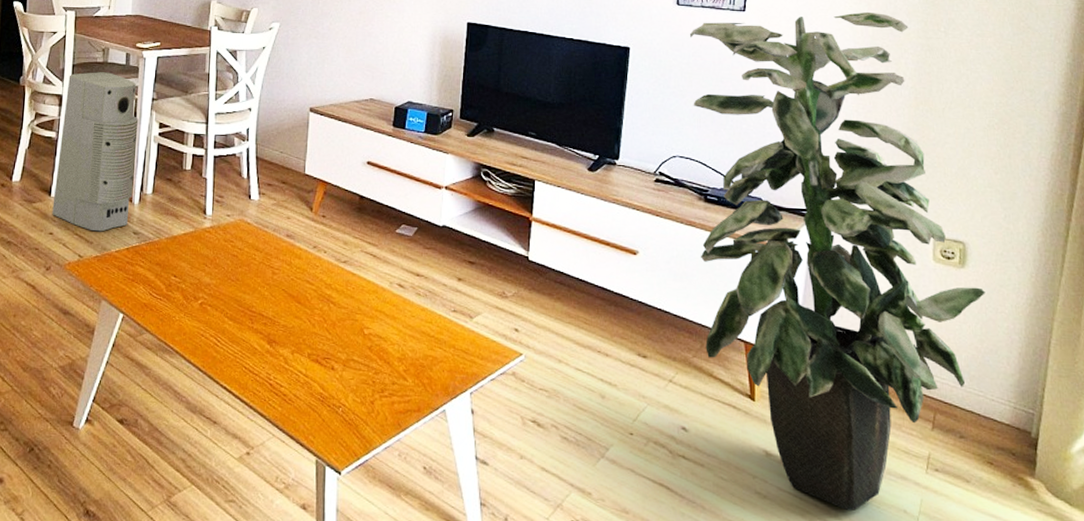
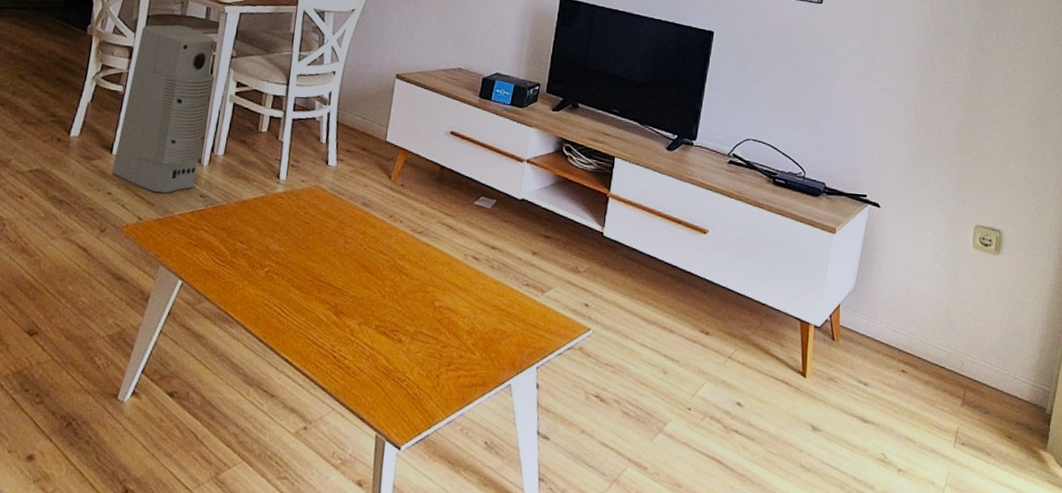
indoor plant: present [690,11,985,512] -> none [764,11,1016,484]

